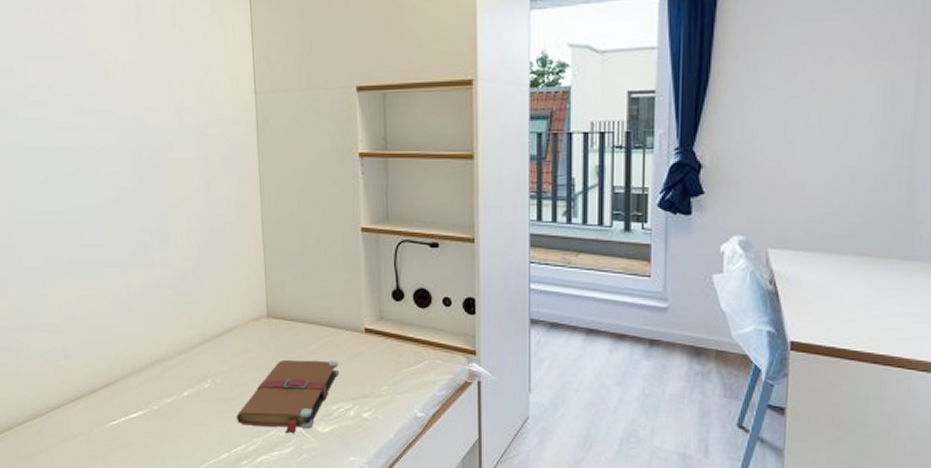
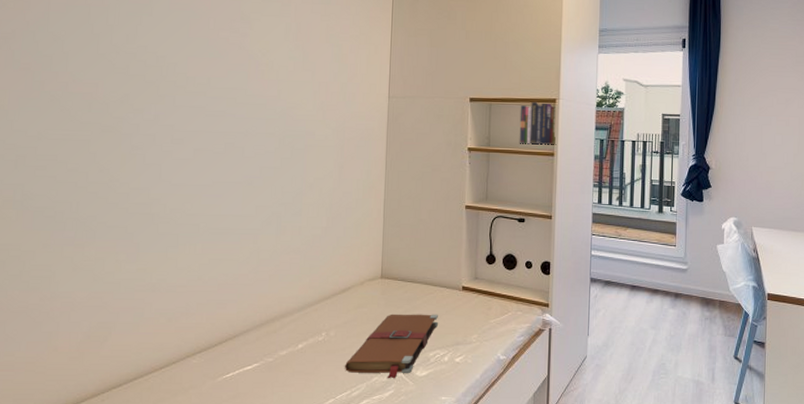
books: none [424,85,475,145] -> present [519,101,557,145]

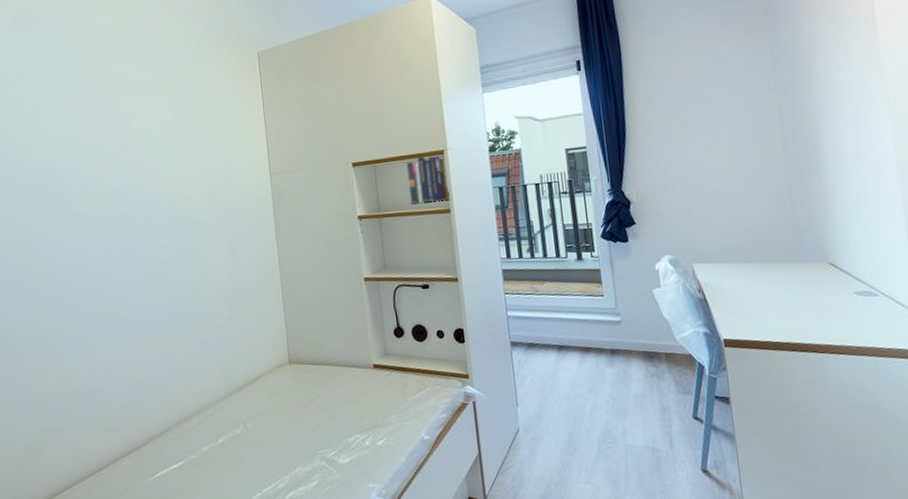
book: present [344,314,438,379] -> none [265,396,354,469]

